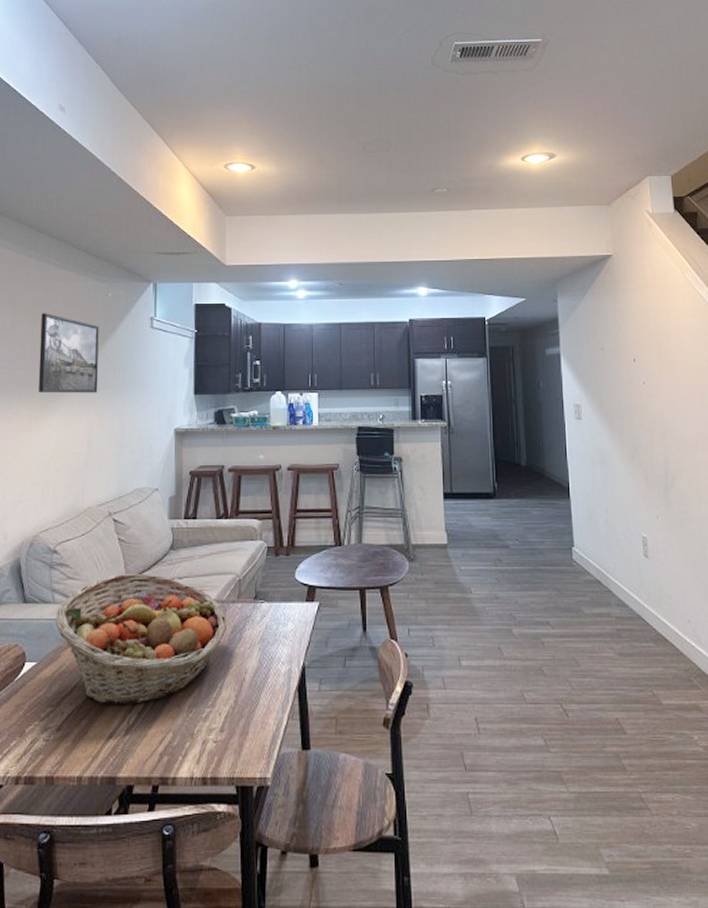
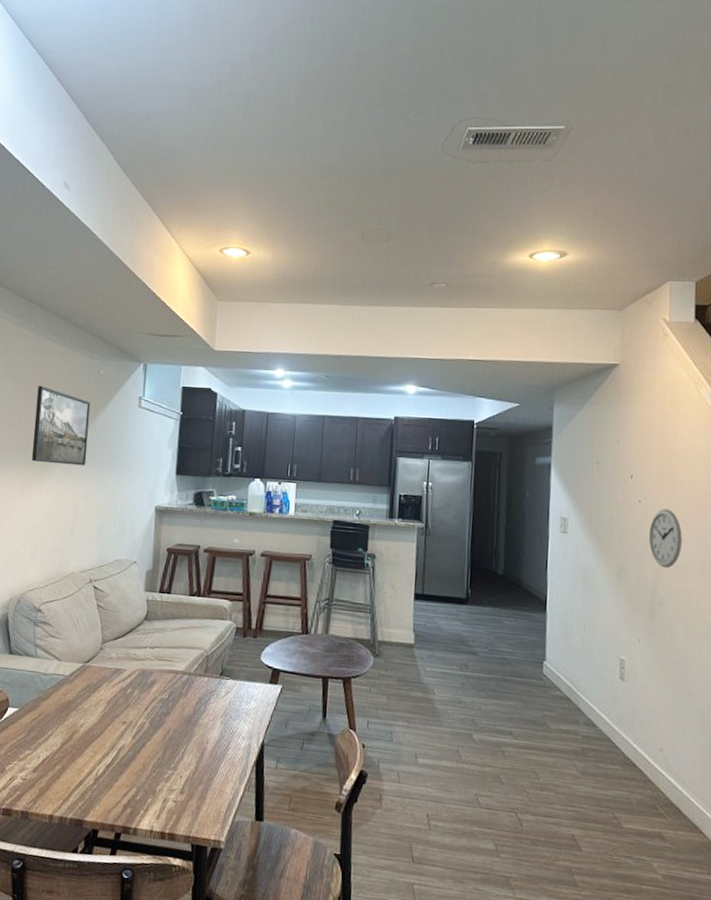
fruit basket: present [55,573,228,706] -> none [36,637,194,759]
wall clock: none [655,388,686,445] -> present [648,509,682,569]

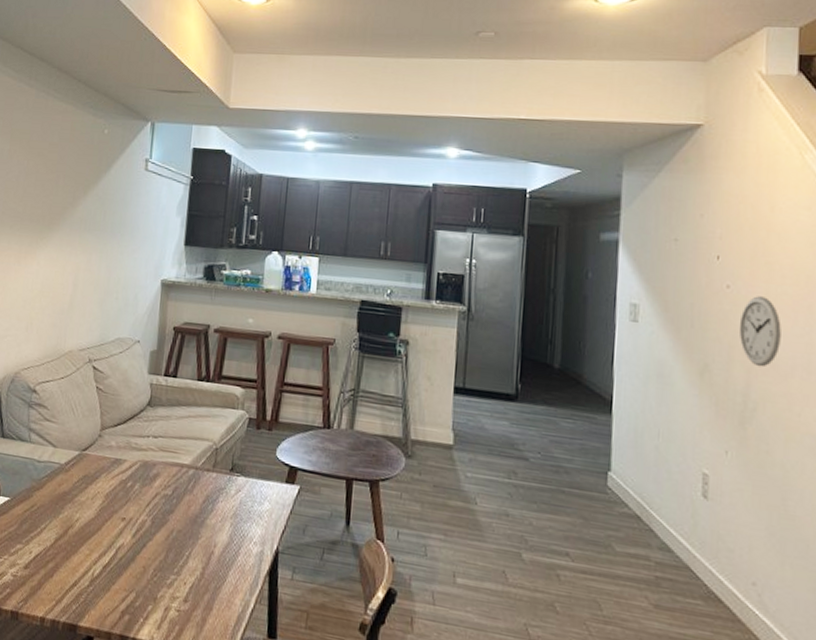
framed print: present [31,386,90,466] -> none [29,146,93,234]

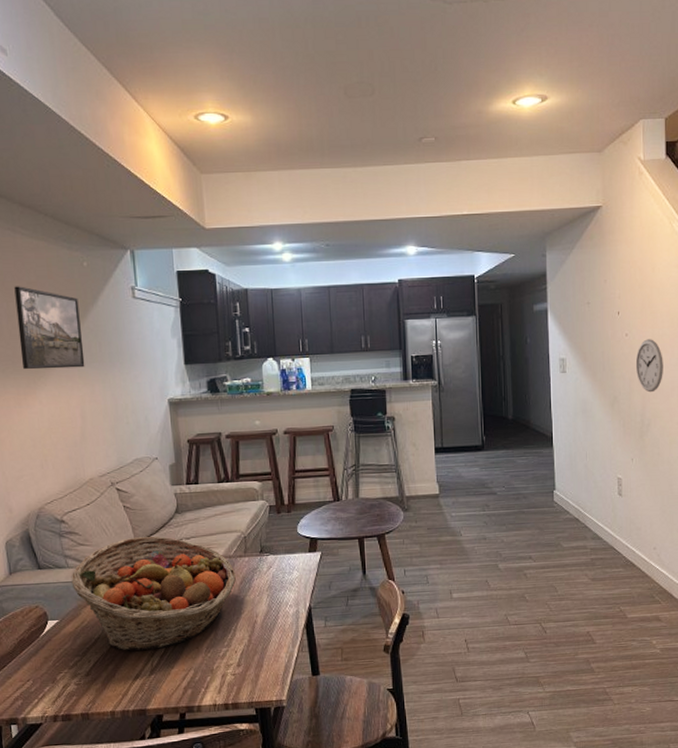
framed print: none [29,146,93,234] -> present [14,286,85,370]
fruit basket: none [30,422,201,559] -> present [71,536,237,652]

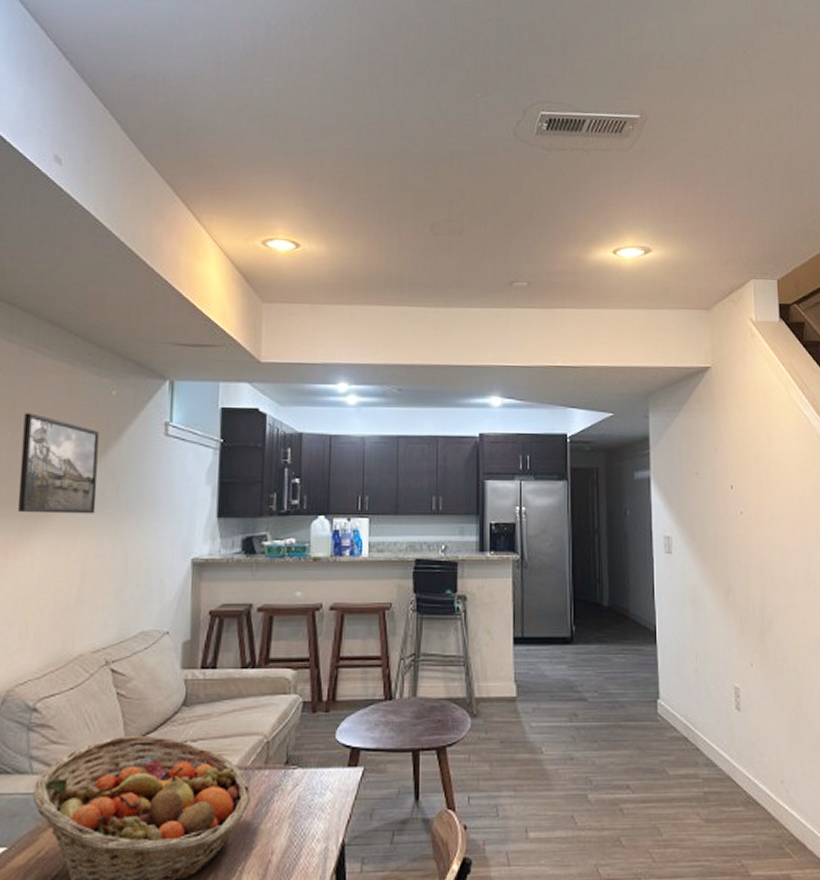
wall clock: present [635,339,663,393] -> none [752,519,785,583]

